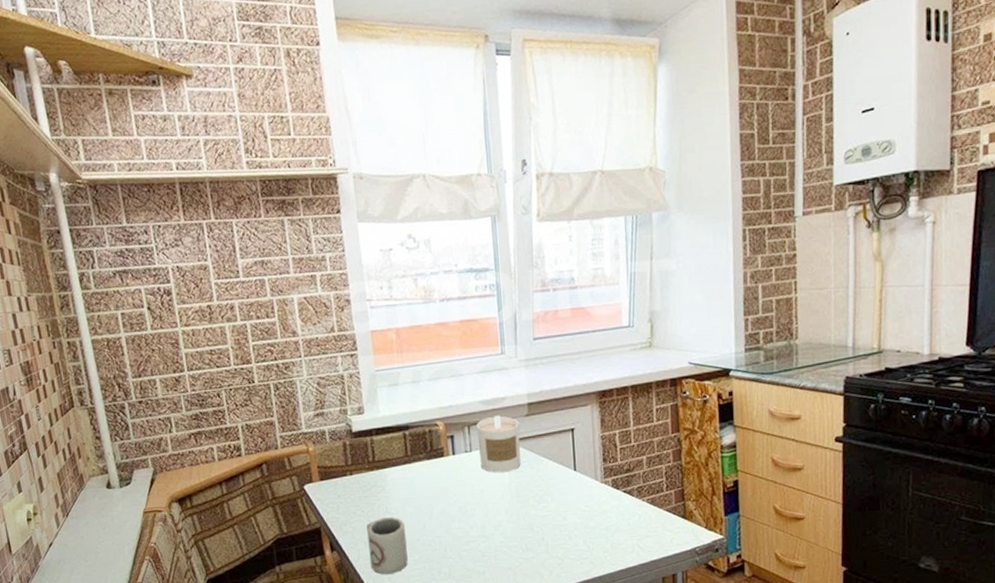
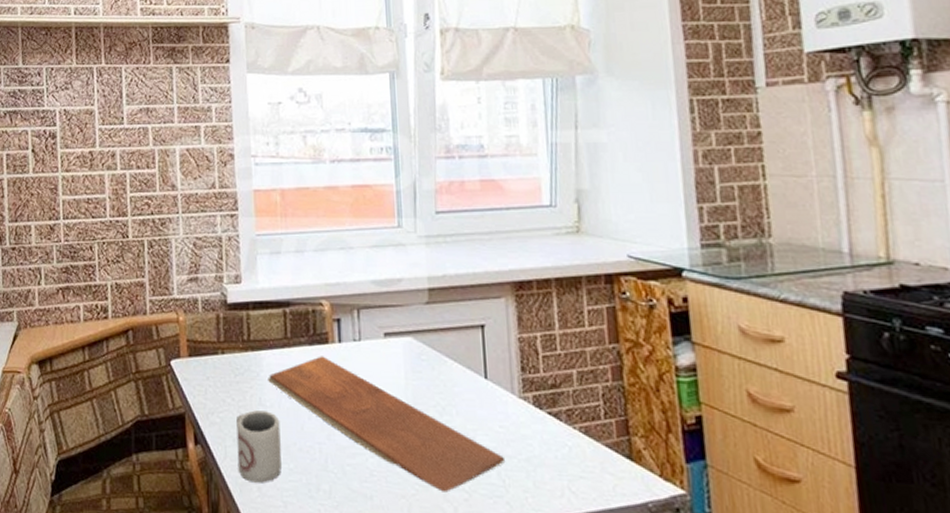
chopping board: none [392,467,590,561] -> present [268,356,506,493]
candle: present [476,416,521,473] -> none [367,300,419,372]

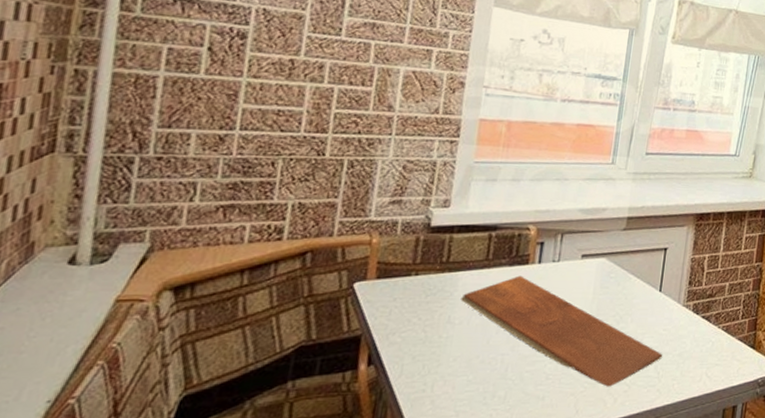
cup: present [237,410,281,483] -> none [412,328,467,397]

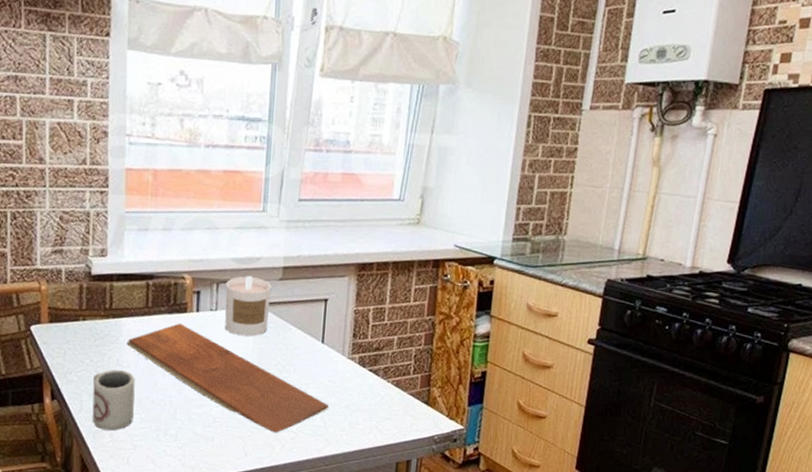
cup: none [412,328,467,397] -> present [92,370,135,431]
candle: none [566,226,615,288] -> present [225,276,271,337]

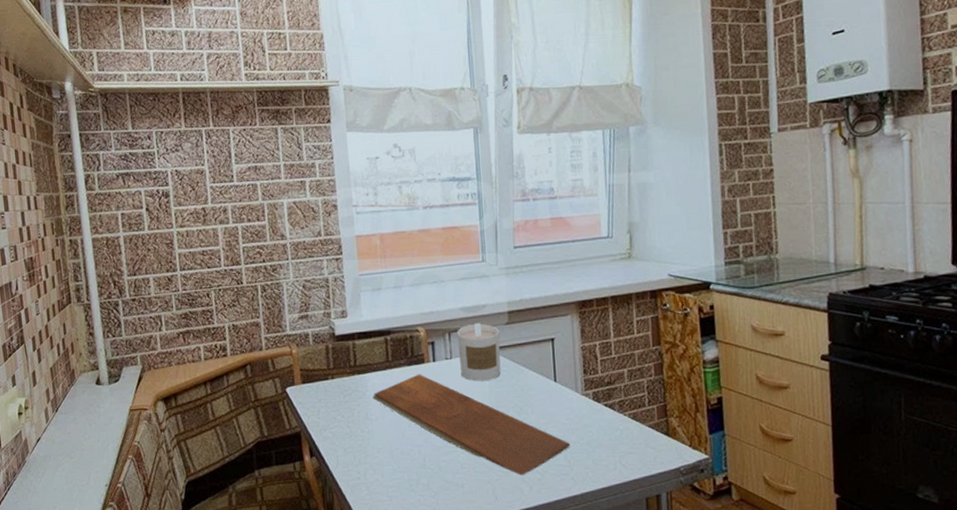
cup: present [92,370,135,431] -> none [346,424,387,483]

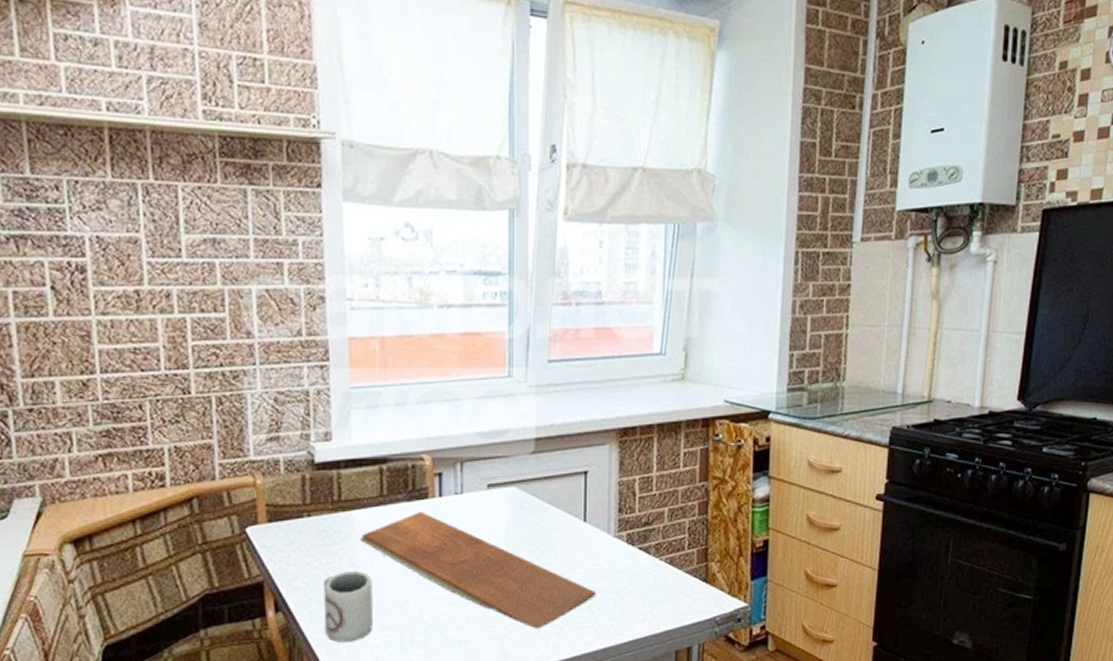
cup: none [346,424,387,483] -> present [324,571,373,643]
candle: present [457,323,501,382] -> none [471,451,523,521]

